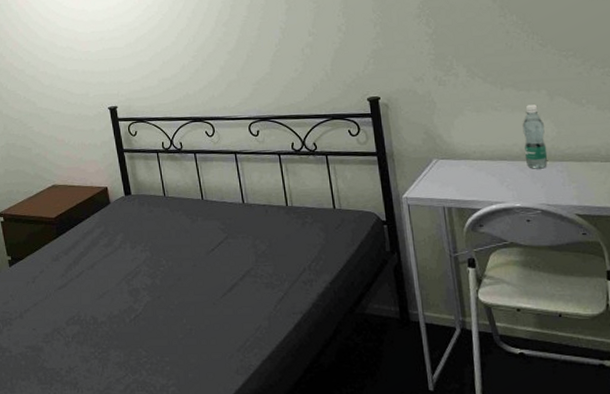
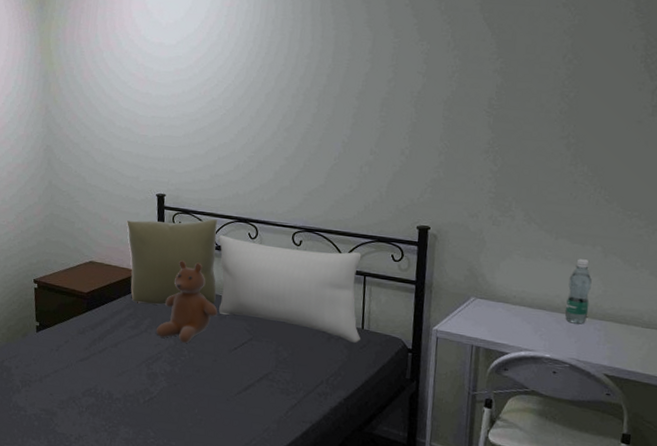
pillow: none [84,122,185,219] -> present [127,219,217,305]
teddy bear: none [130,168,189,254] -> present [155,260,218,344]
pillow: none [177,133,335,224] -> present [218,235,362,343]

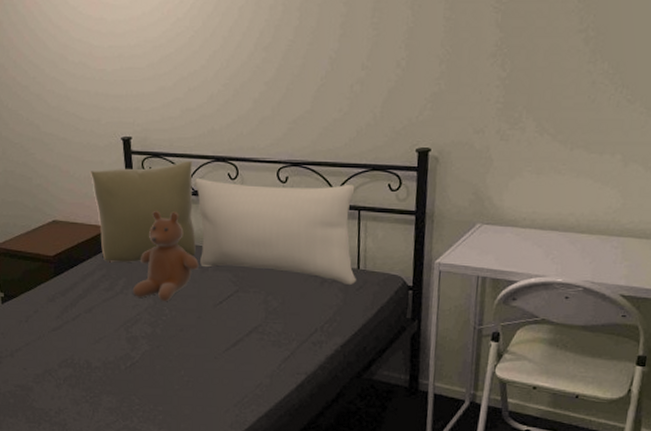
bottle: present [565,259,592,325] -> none [579,170,610,243]

